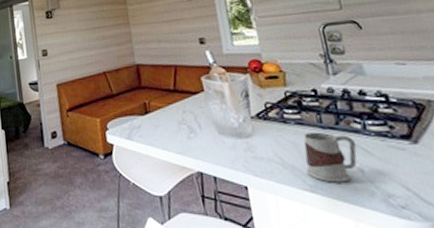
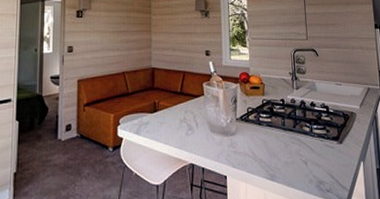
mug: present [303,131,357,183] -> none [269,132,305,173]

